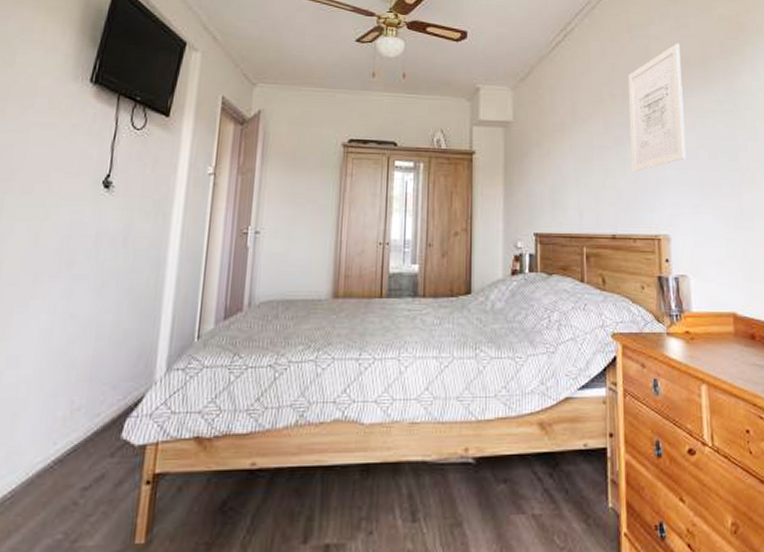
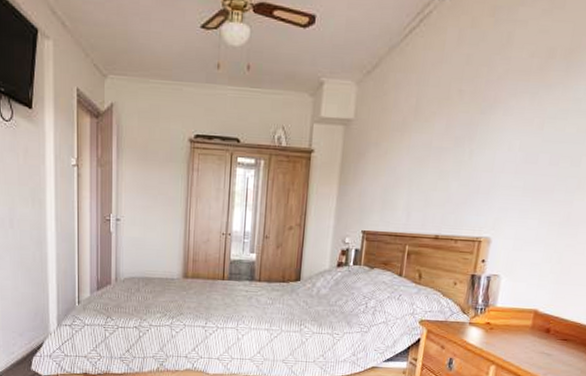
wall art: present [628,43,686,173] -> none [466,29,549,176]

